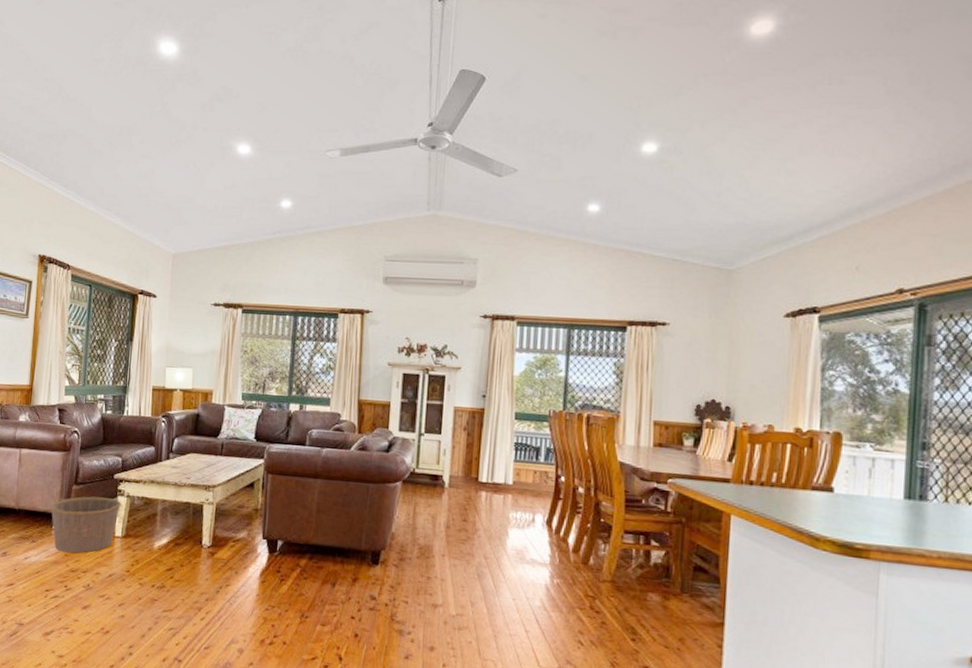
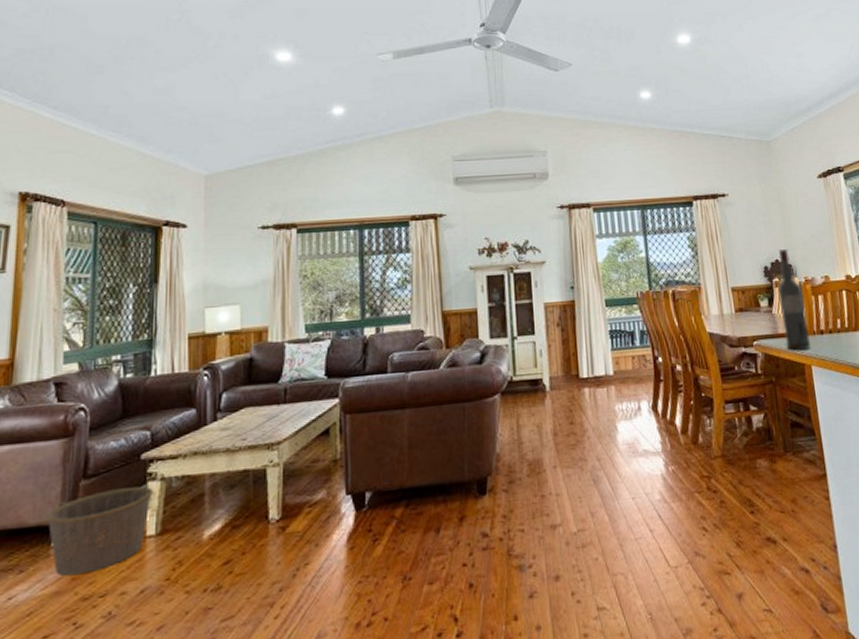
wine bottle: none [705,389,737,498] -> present [777,249,811,351]

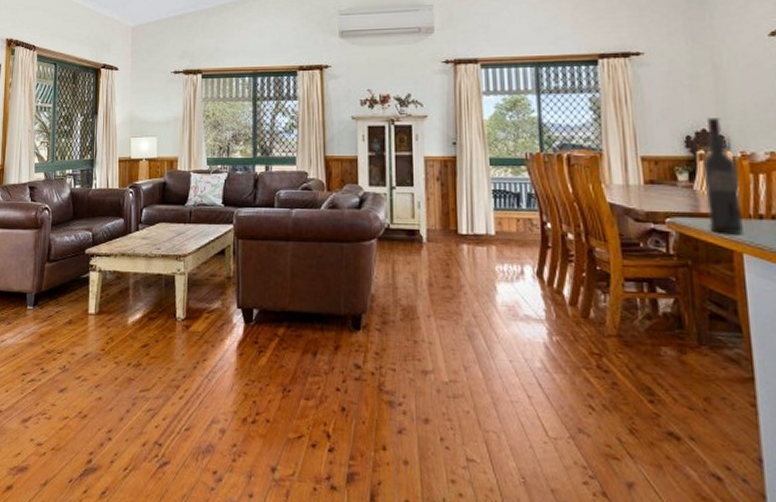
basket: present [47,486,153,576] -> none [25,273,94,334]

